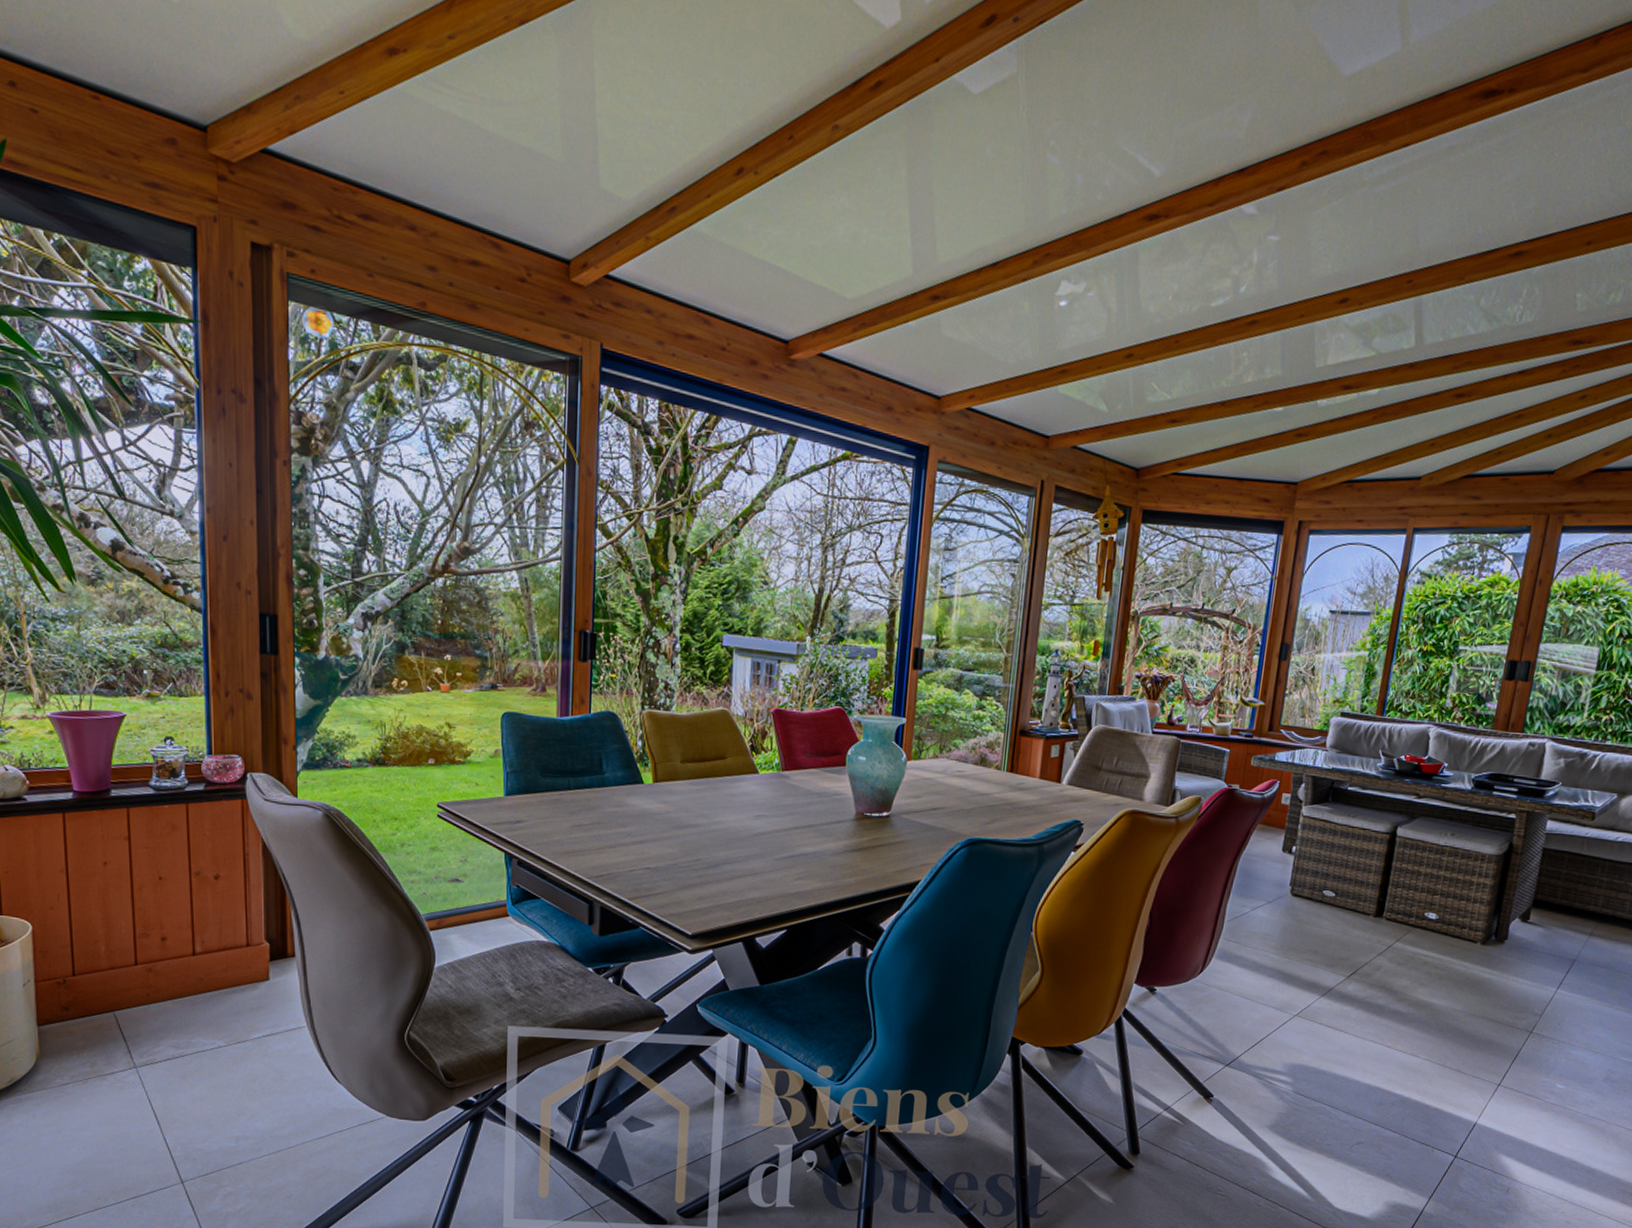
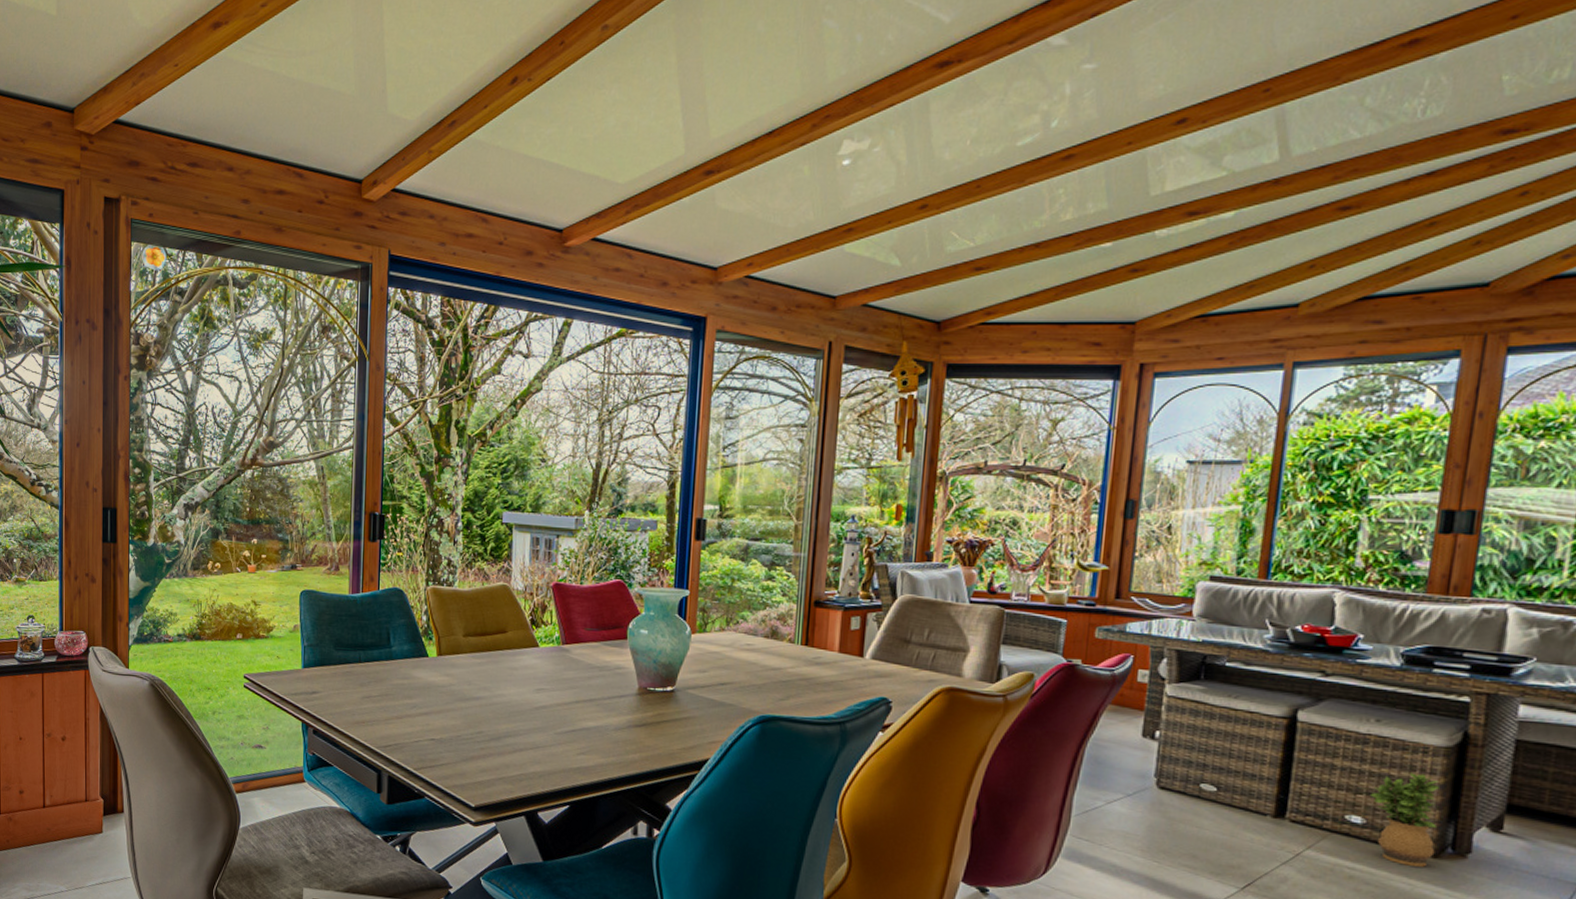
potted plant: none [1443,876,1490,952] -> present [1371,773,1439,867]

